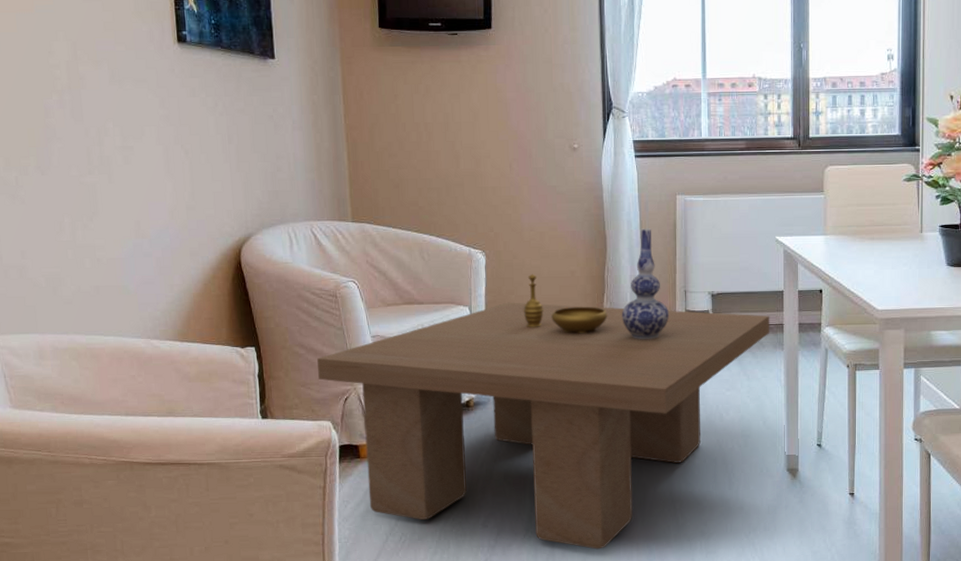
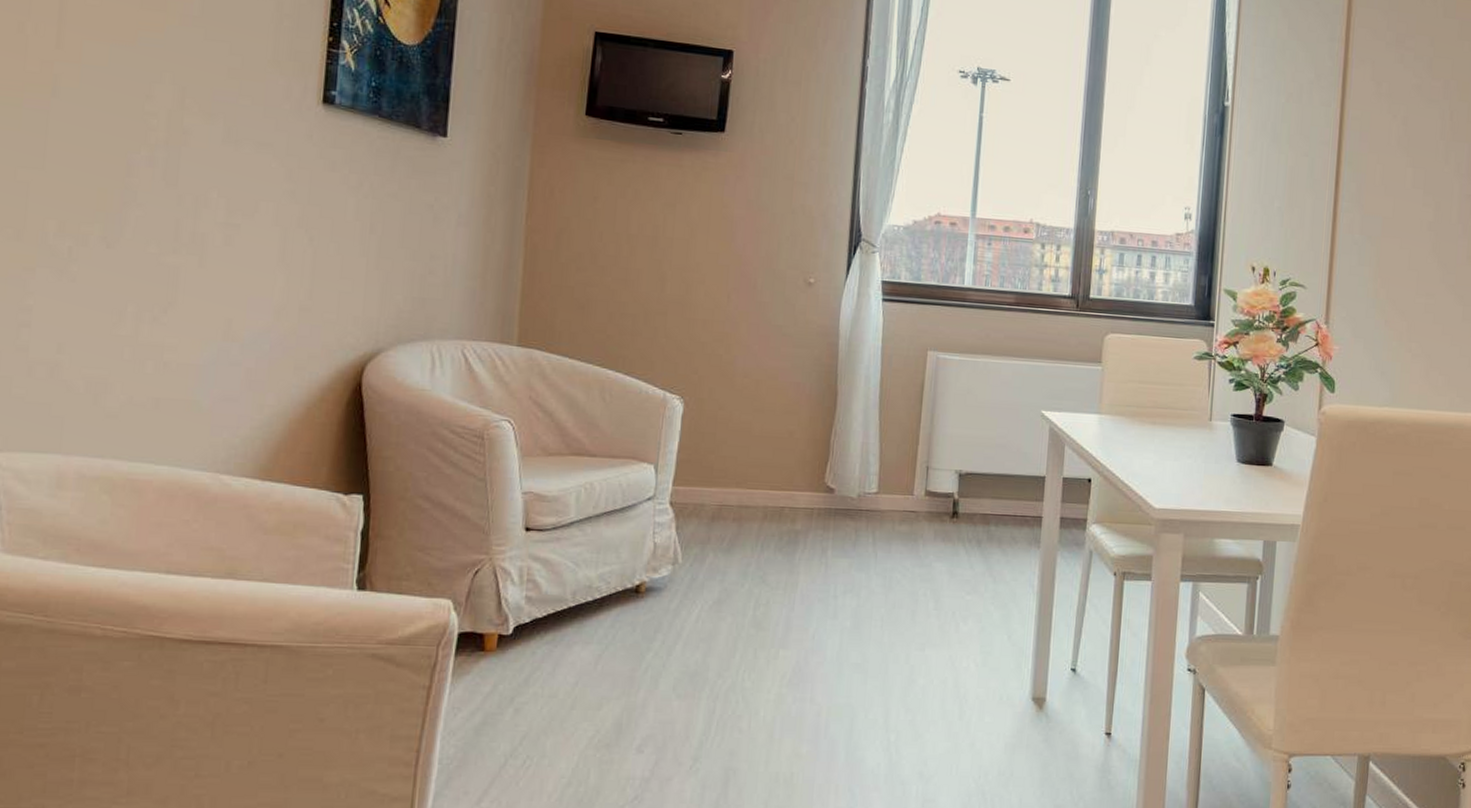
coffee table: present [317,302,770,549] -> none [443,463,1027,790]
decorative bowl: present [523,273,608,334] -> none [723,430,829,510]
vase: present [621,228,670,340] -> none [846,386,906,524]

